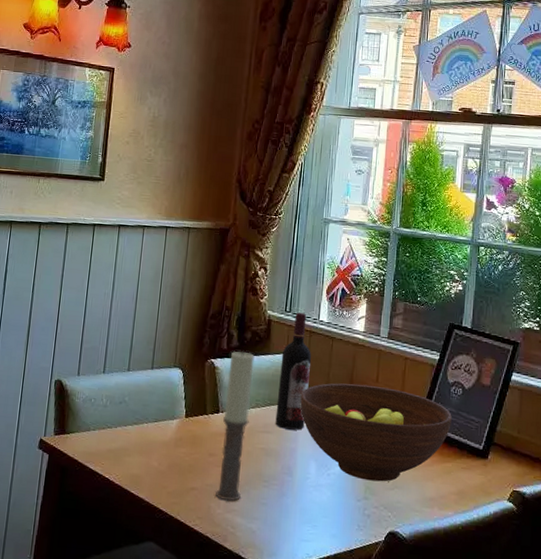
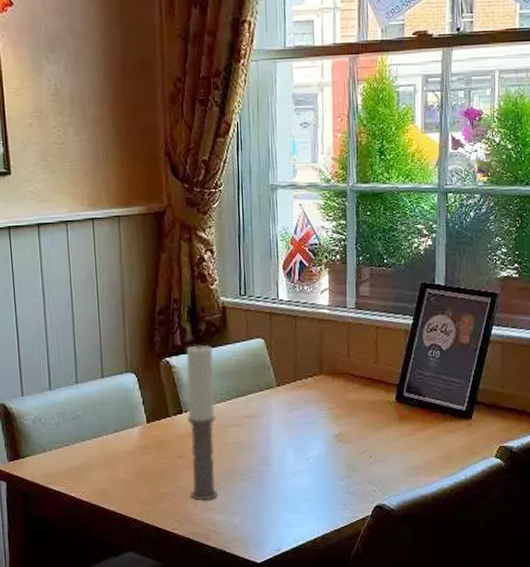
wine bottle: present [275,312,312,430] -> none [242,294,276,420]
fruit bowl: present [300,383,452,482] -> none [268,361,431,459]

